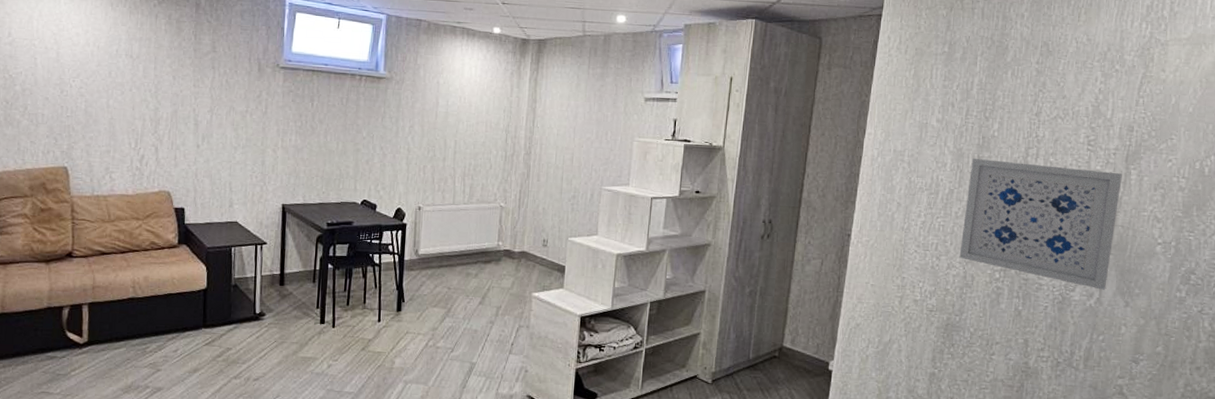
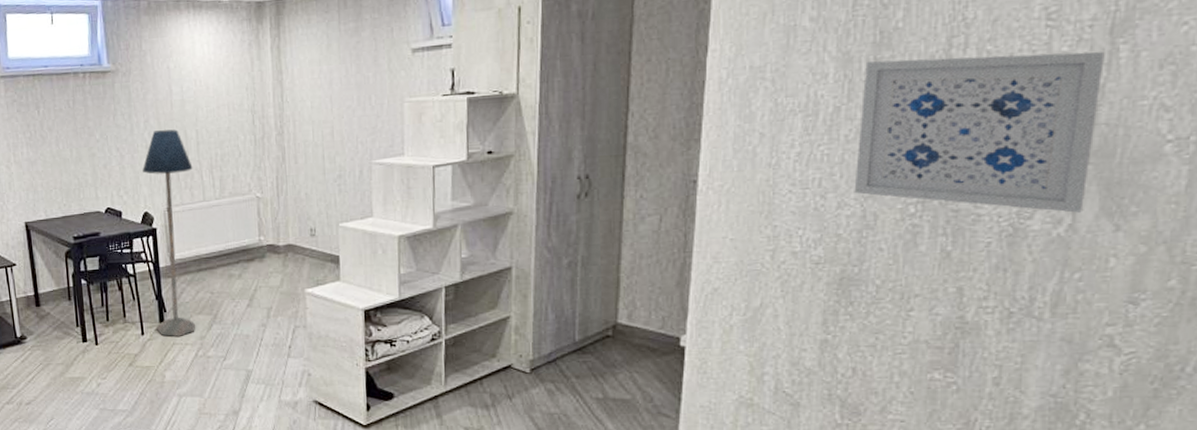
floor lamp: none [392,136,448,326] -> present [142,129,195,337]

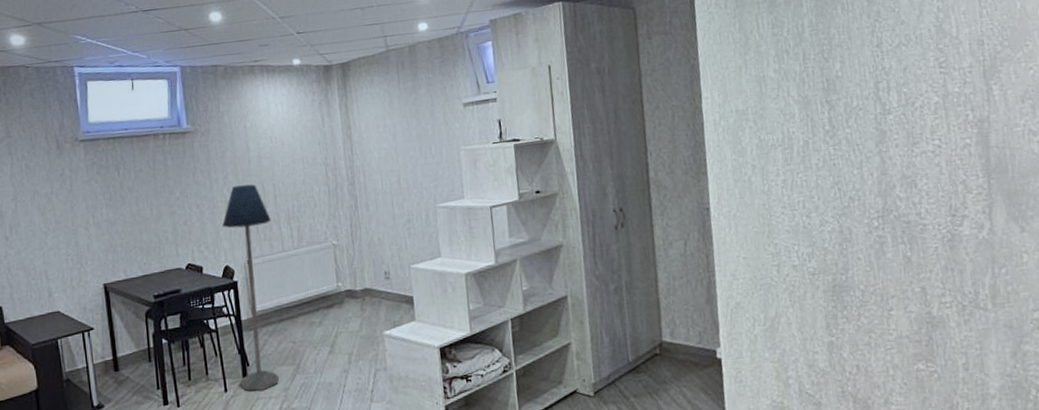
wall art: present [854,52,1105,213] -> none [820,91,996,219]

